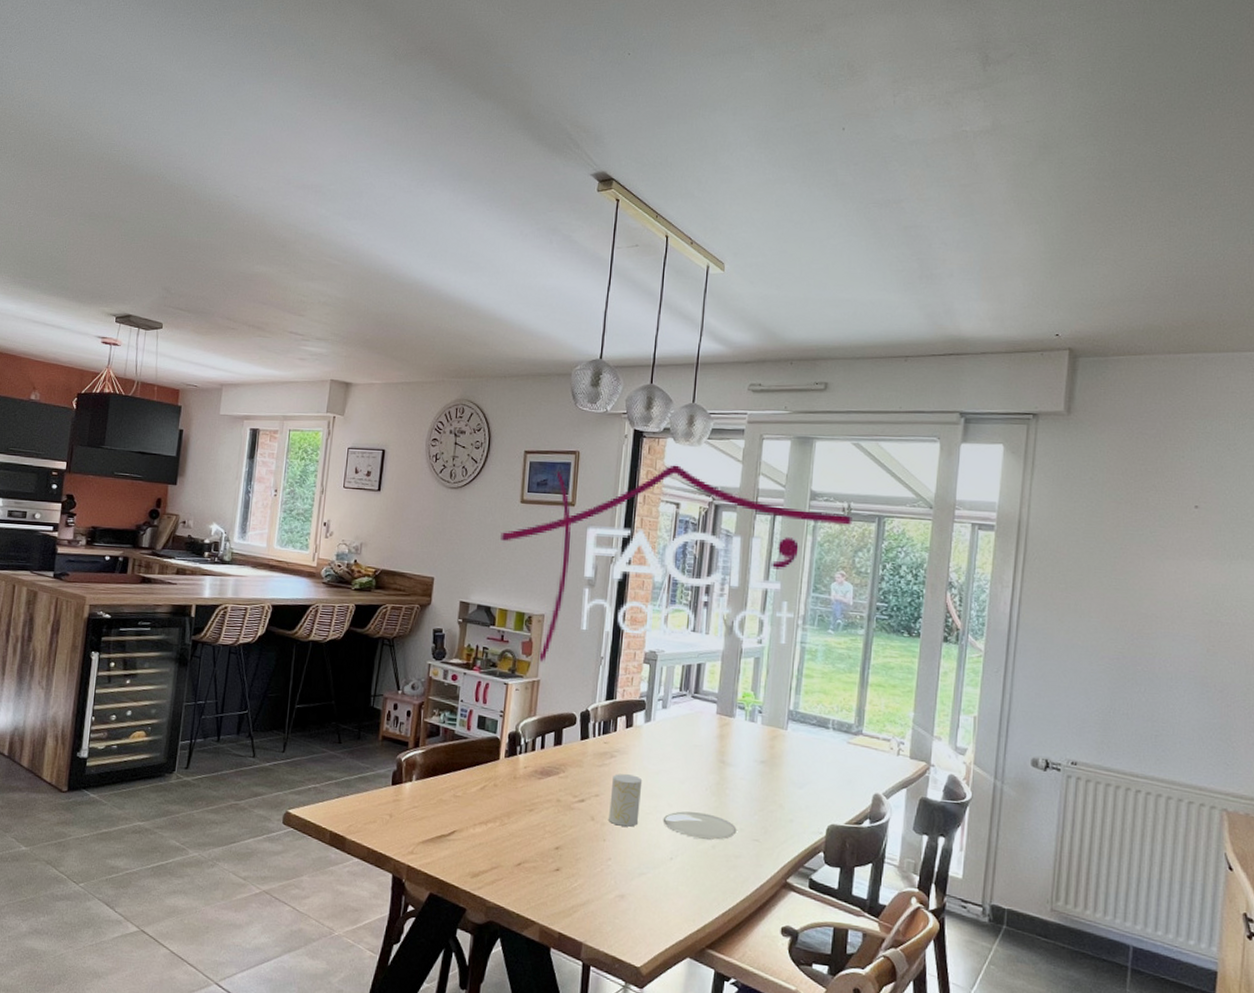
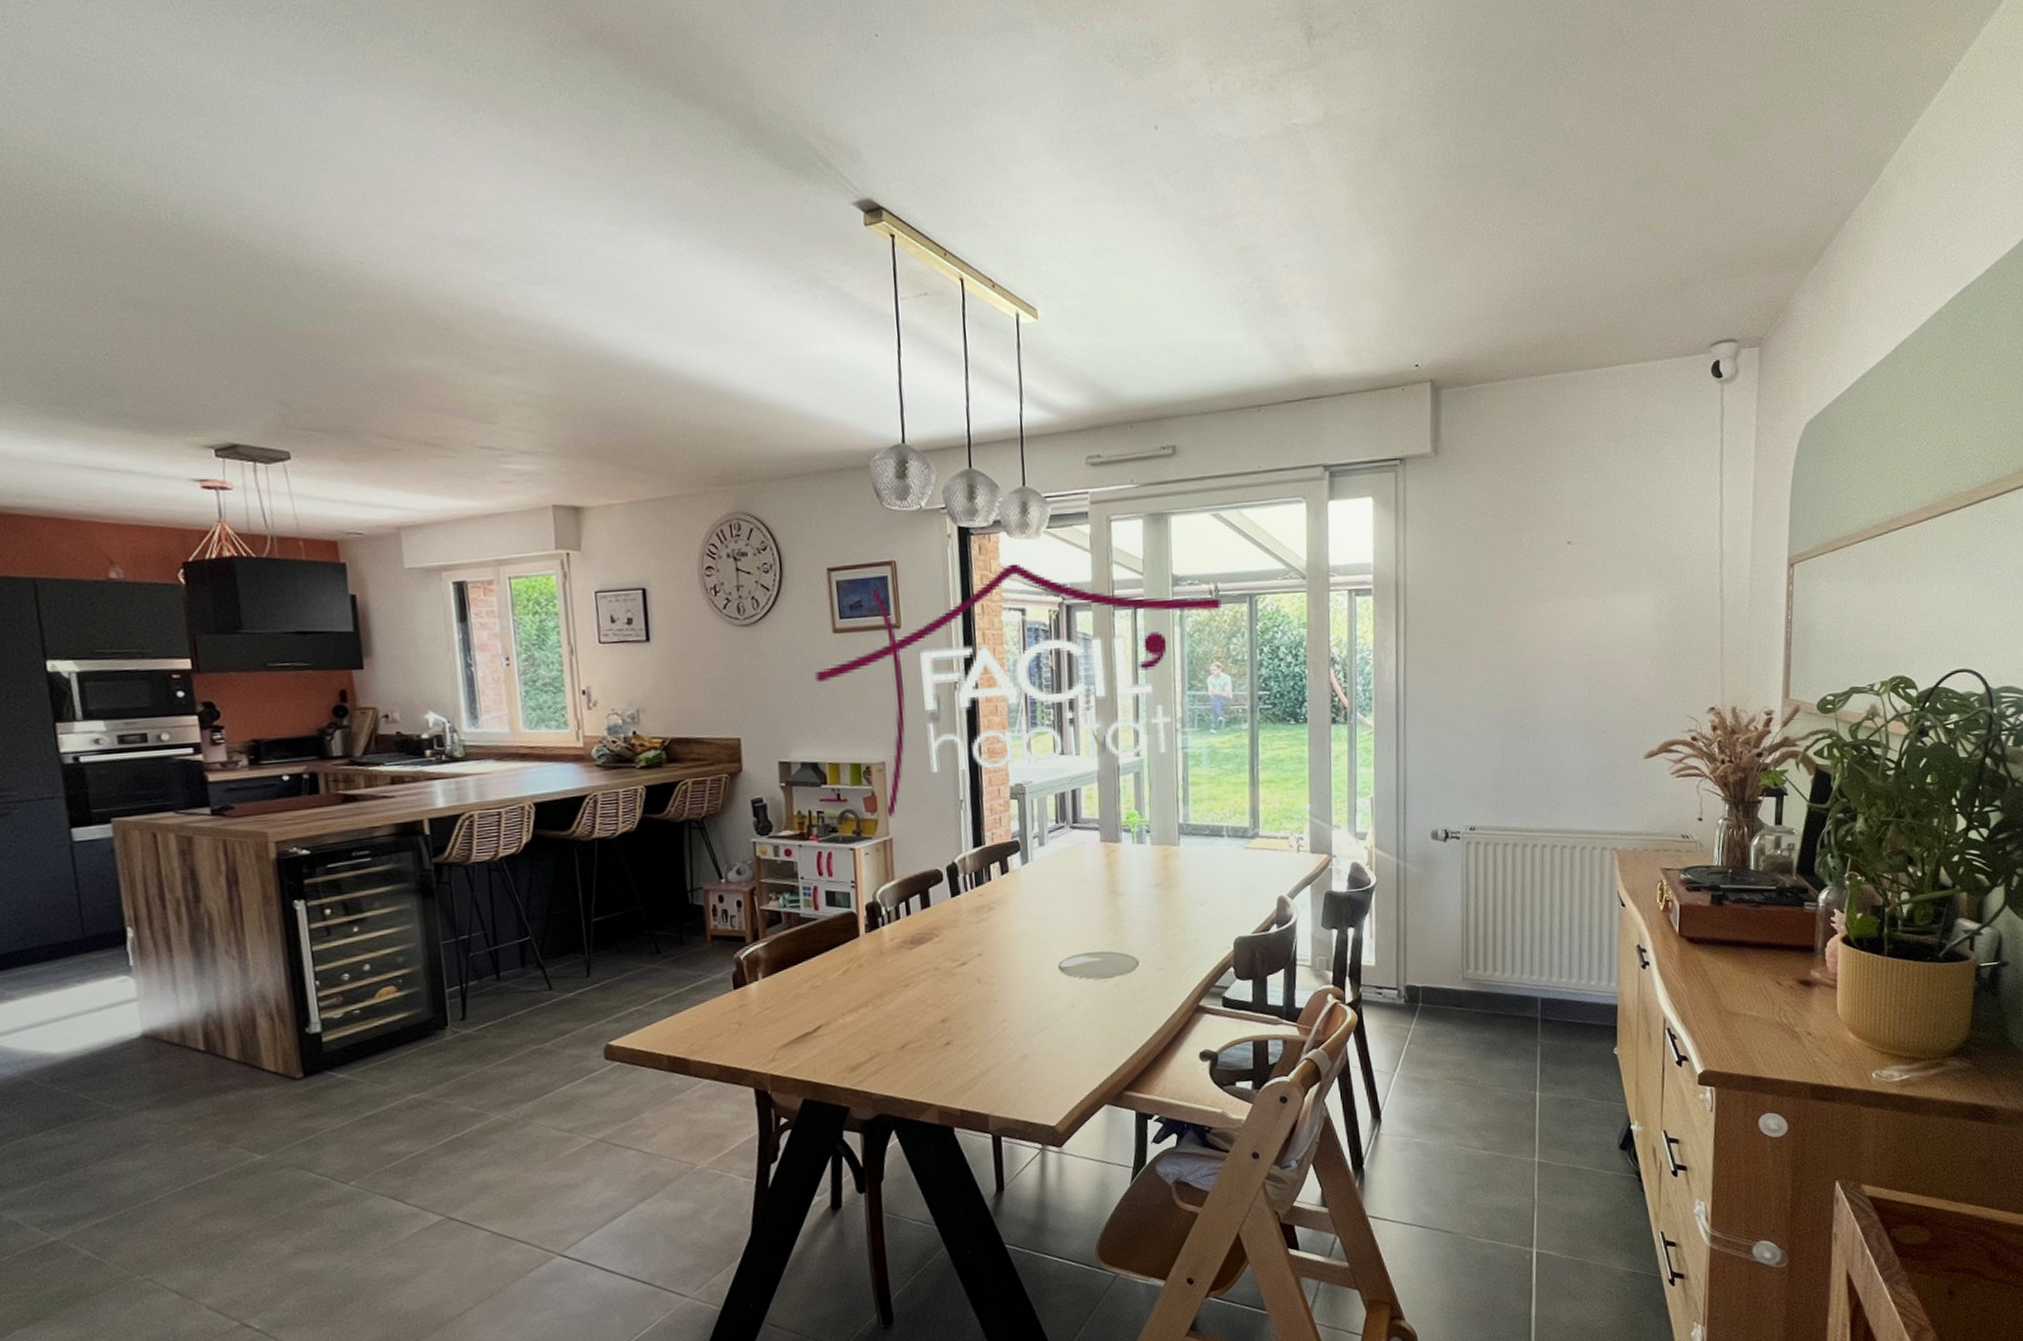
cup: present [609,774,643,827] -> none [994,925,1031,983]

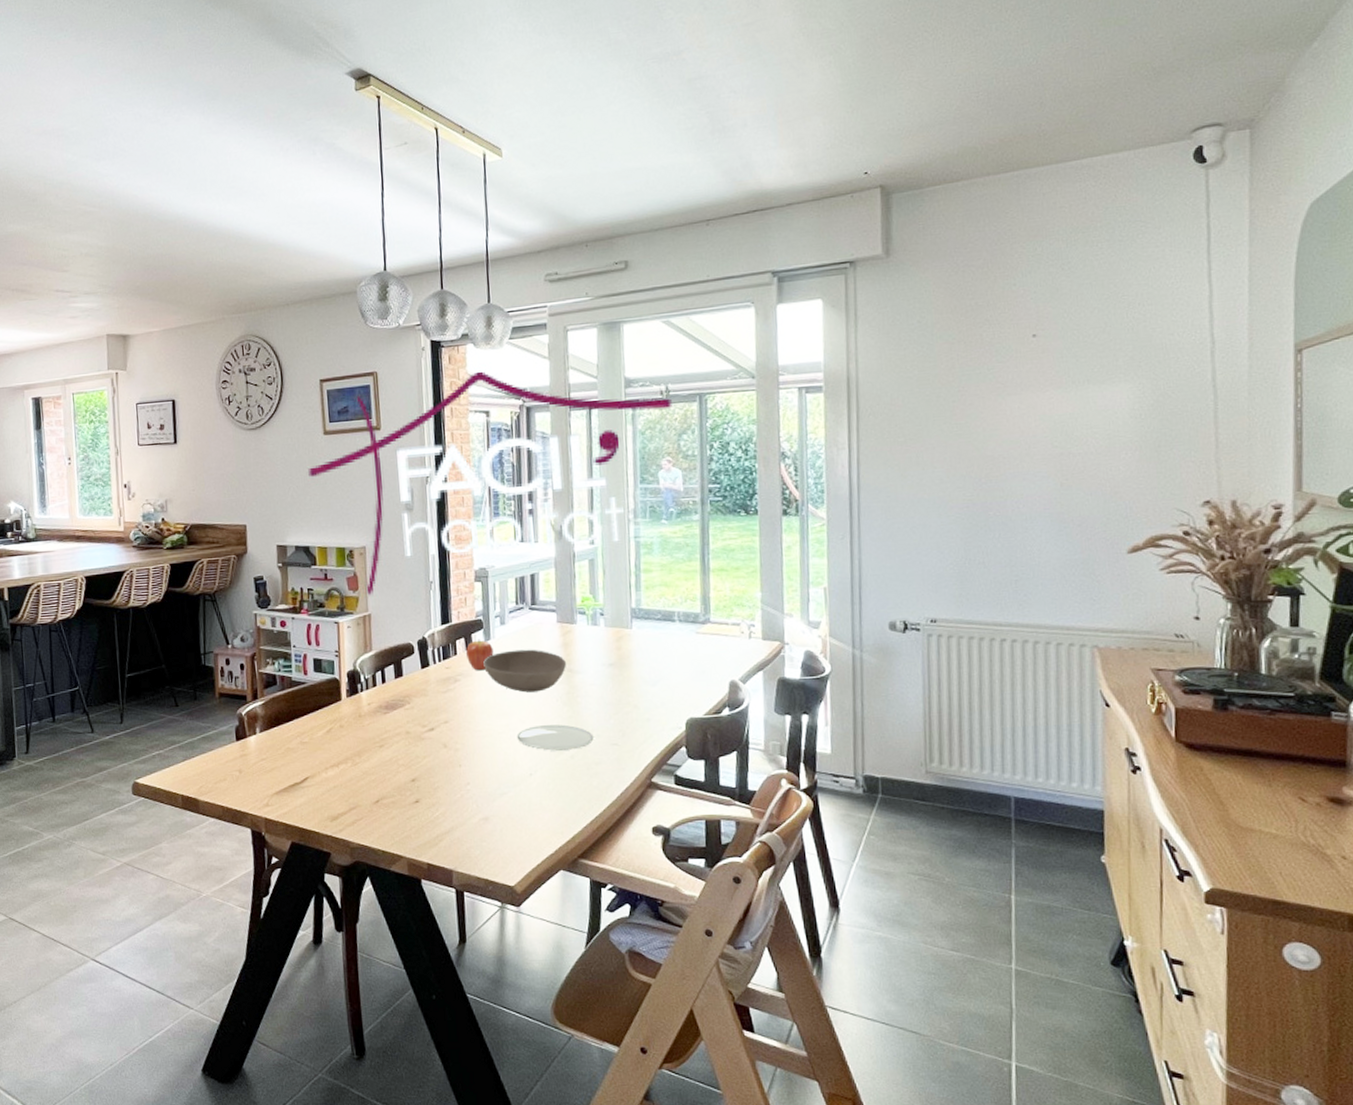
fruit: none [1001,862,1032,897] -> present [466,639,494,671]
bowl: none [1021,871,1111,919] -> present [483,649,567,693]

